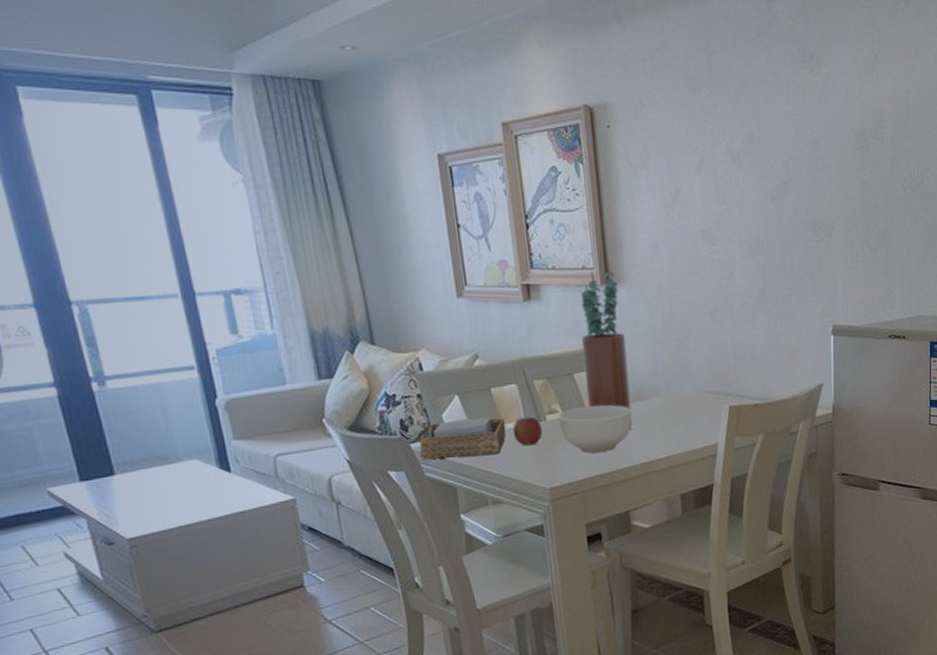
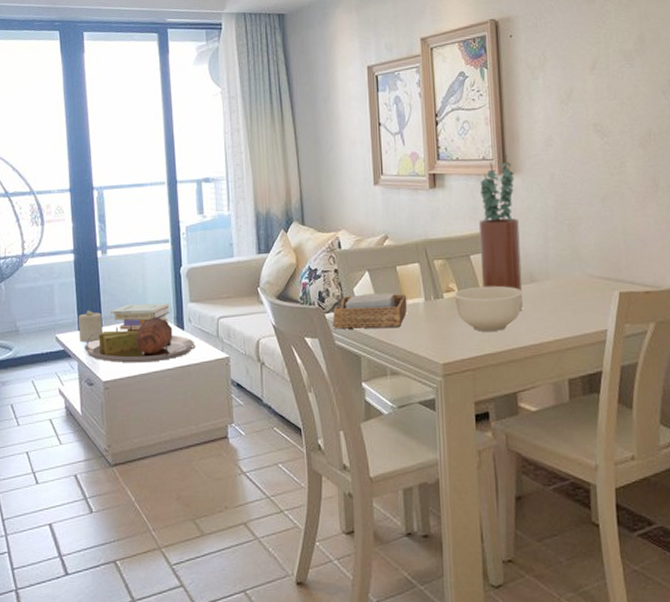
candle: none [76,456,116,495] -> present [78,310,103,342]
serving tray: none [93,459,249,516] -> present [85,316,196,363]
books: none [123,442,209,480] -> present [110,303,170,333]
fruit: present [512,416,543,446] -> none [413,294,440,321]

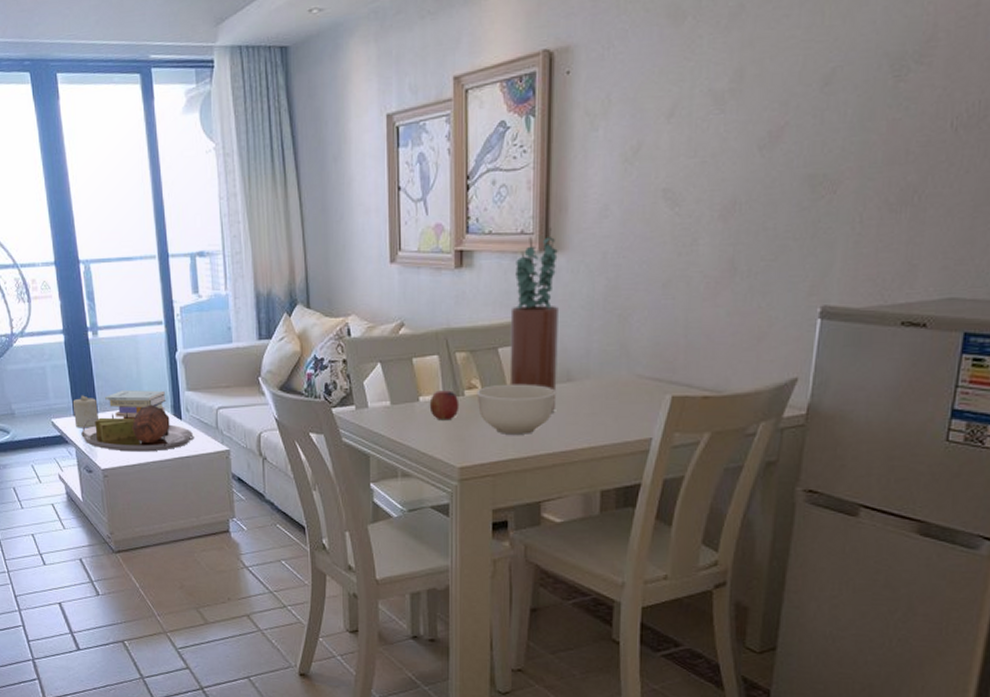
napkin holder: present [333,293,408,329] -> none [341,388,423,427]
fruit: none [413,294,440,321] -> present [429,390,460,421]

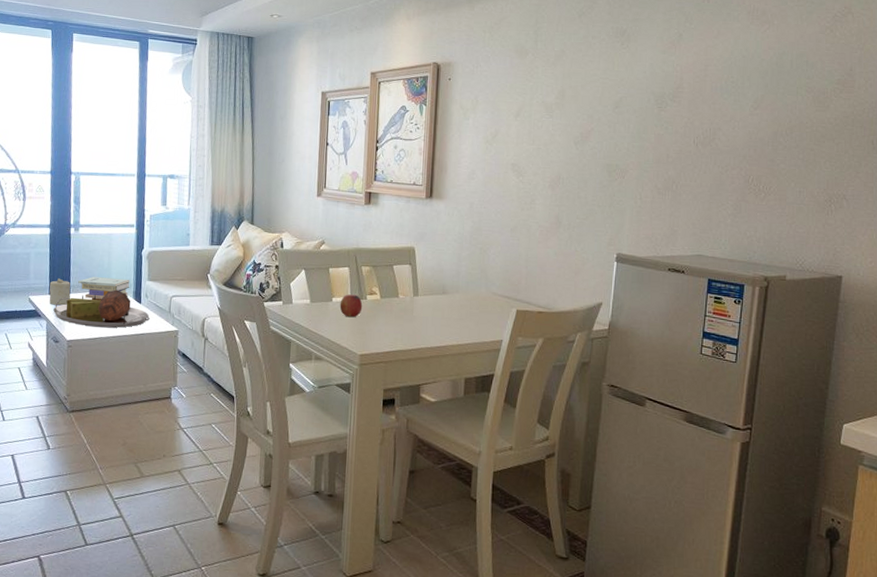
bowl: present [476,383,557,434] -> none [376,292,435,332]
vase: present [509,227,560,413] -> none [400,182,439,317]

